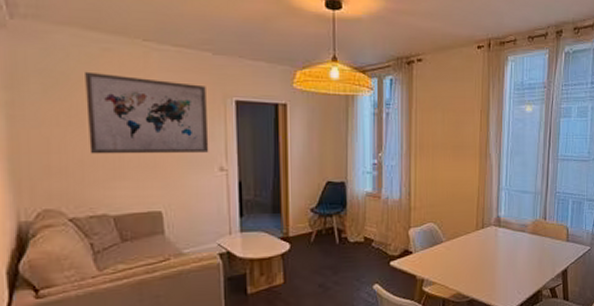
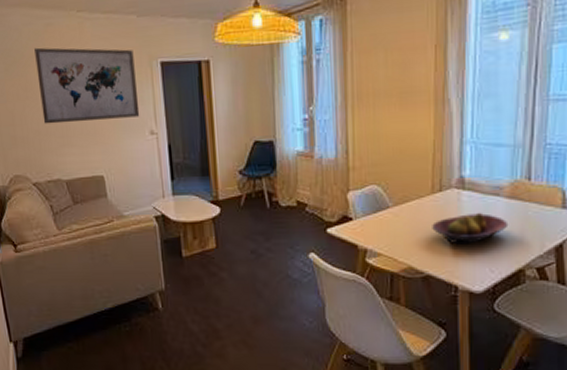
fruit bowl: none [476,245,531,272] -> present [432,212,509,245]

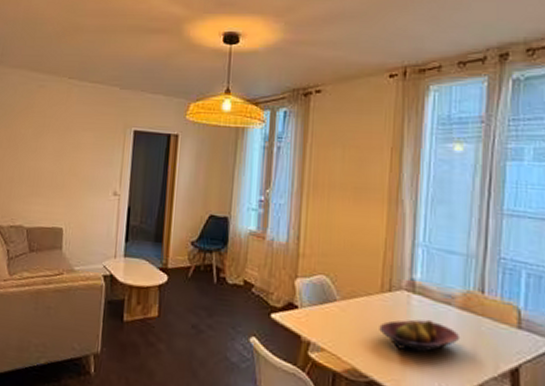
wall art: present [34,47,140,124] -> none [18,104,111,177]

